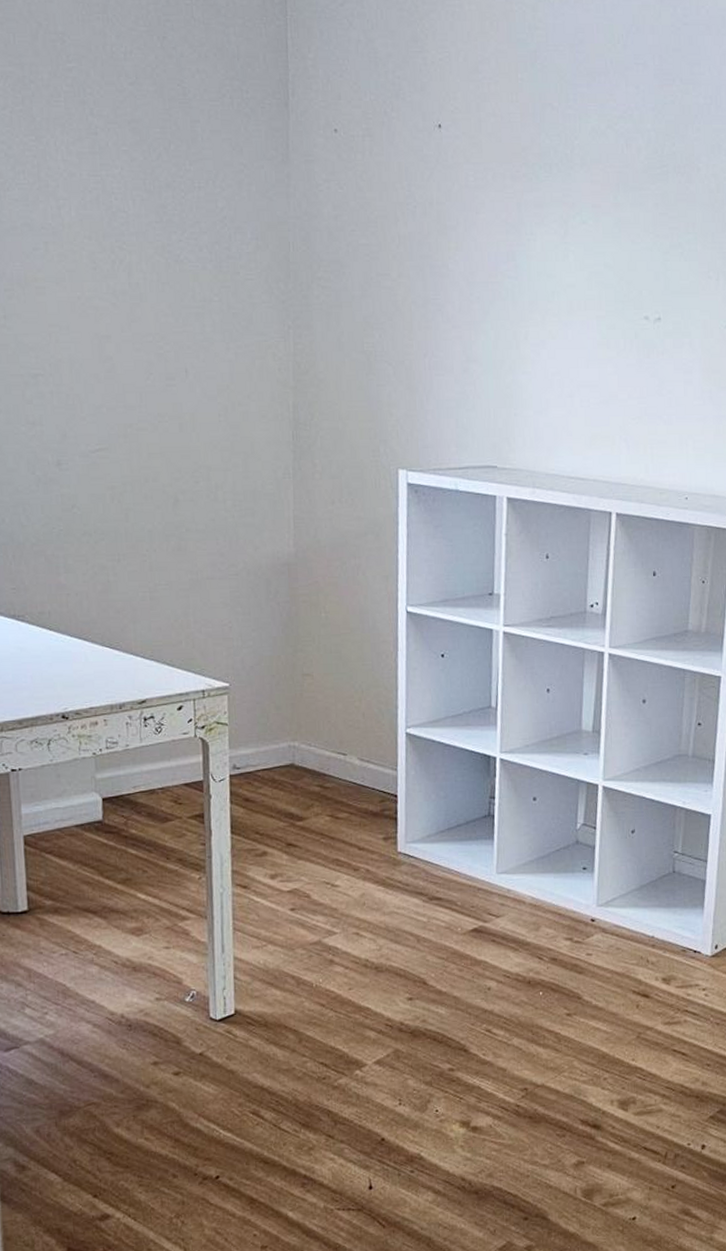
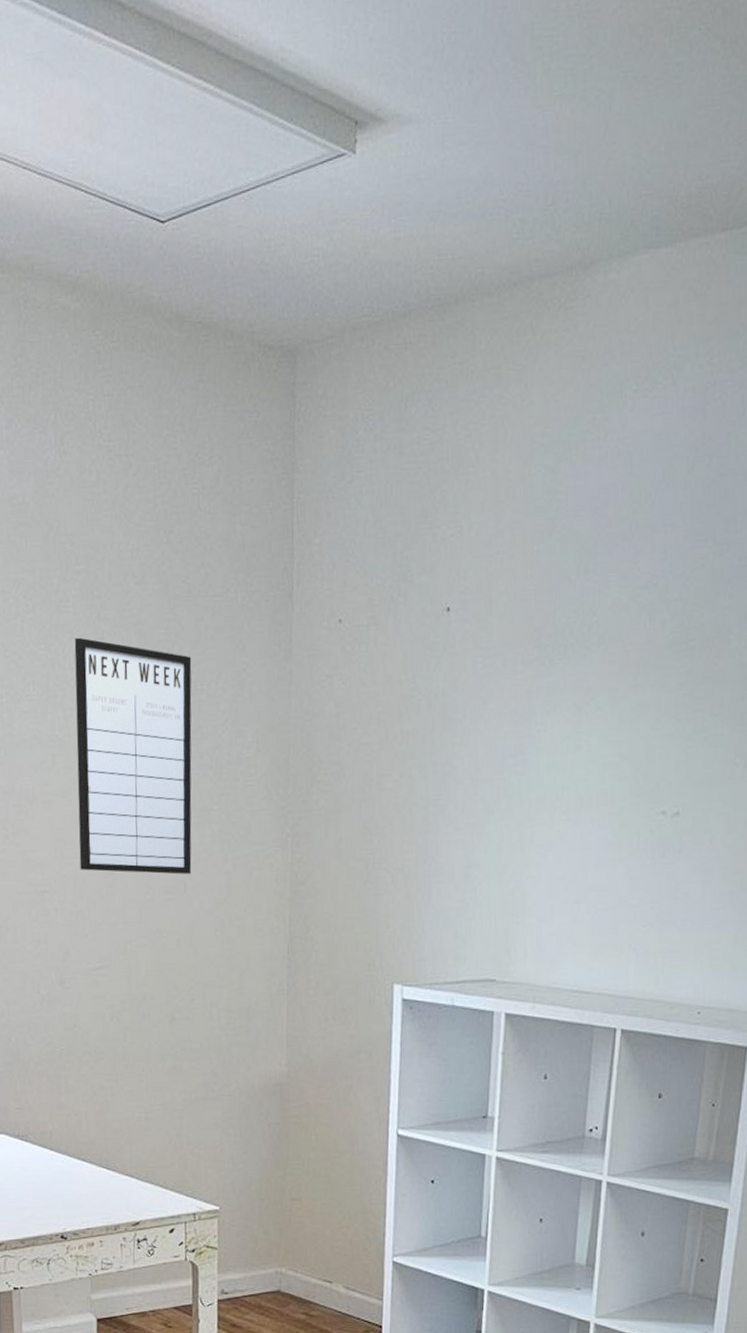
writing board: none [66,131,193,361] -> present [74,637,192,875]

